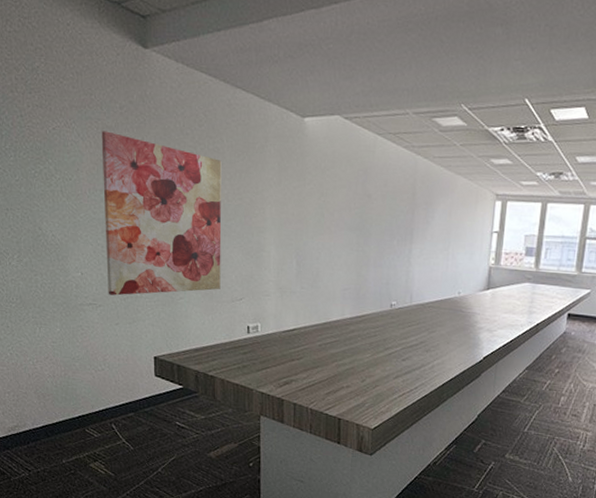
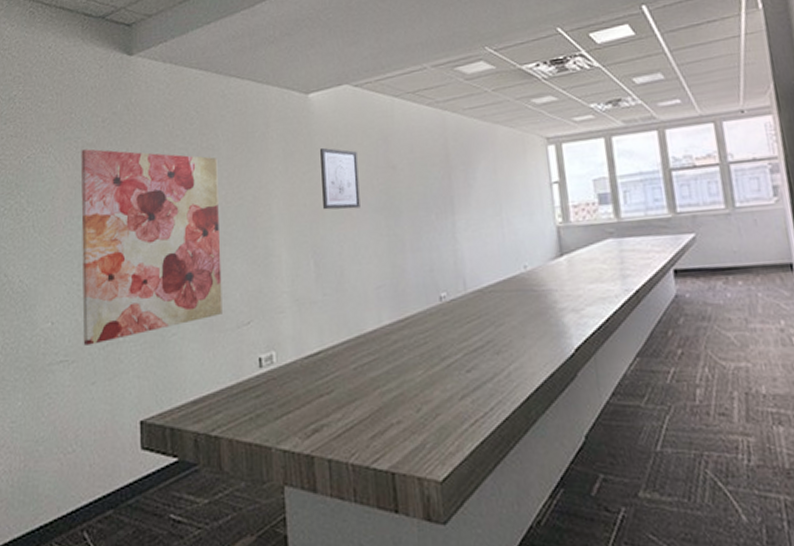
wall art: none [308,168,340,225] -> present [320,147,360,210]

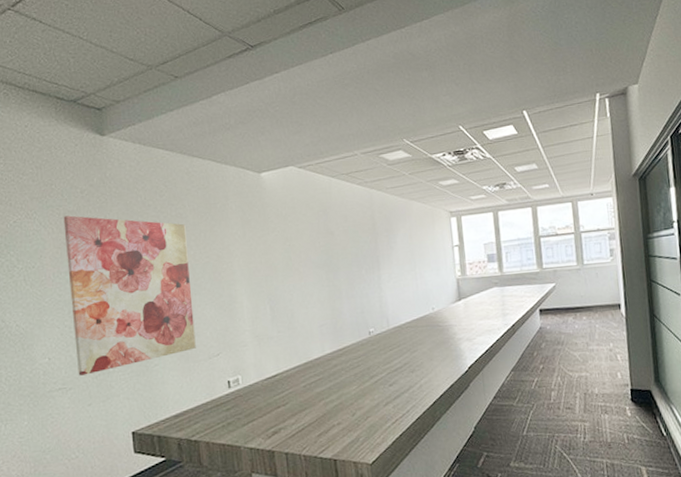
wall art: present [320,147,360,210] -> none [272,217,306,267]

